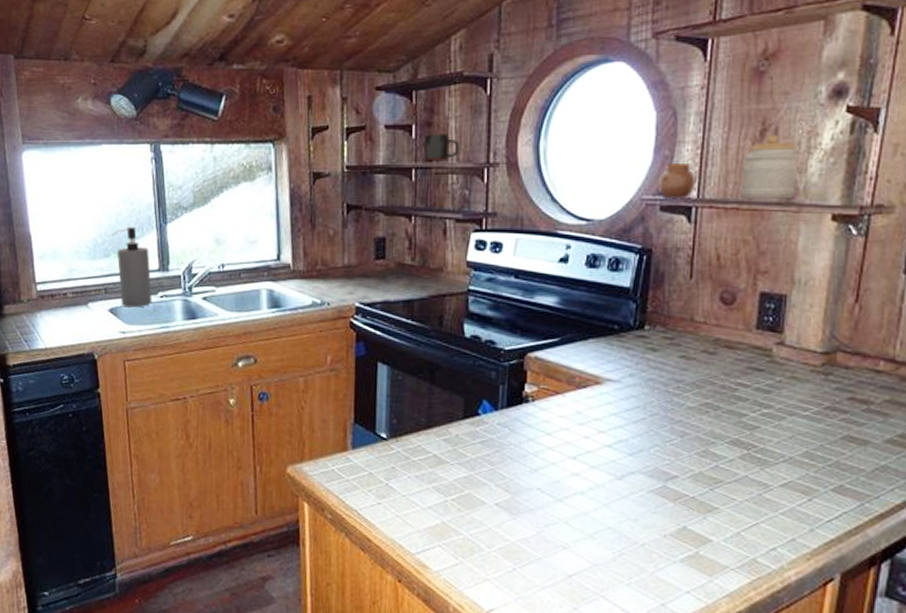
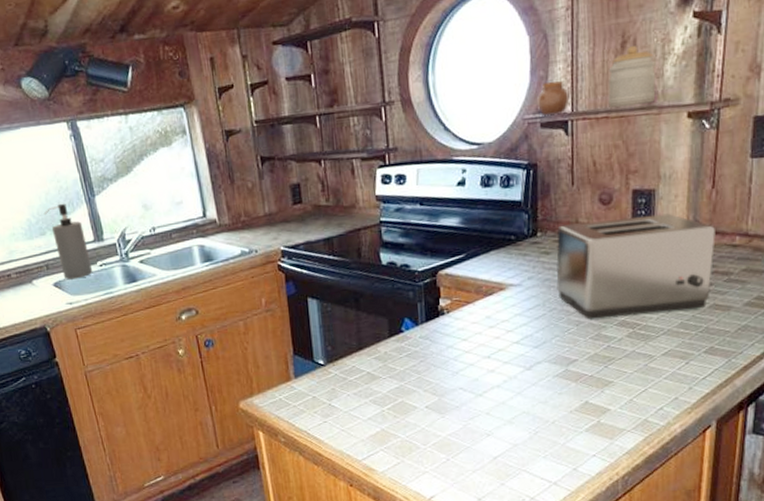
mug: present [424,134,460,162] -> none [323,79,358,108]
toaster: none [661,321,855,437] -> present [556,213,715,318]

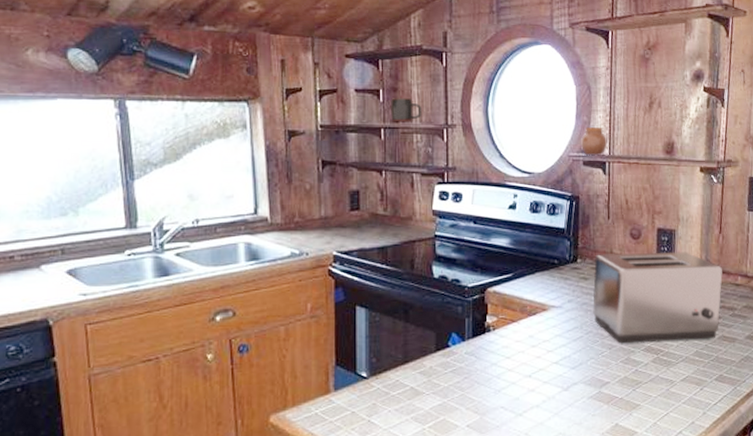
soap dispenser: present [43,203,93,280] -> none [68,183,119,268]
mug: none [323,79,358,108] -> present [391,98,423,123]
jar: present [608,46,656,109] -> none [638,107,676,157]

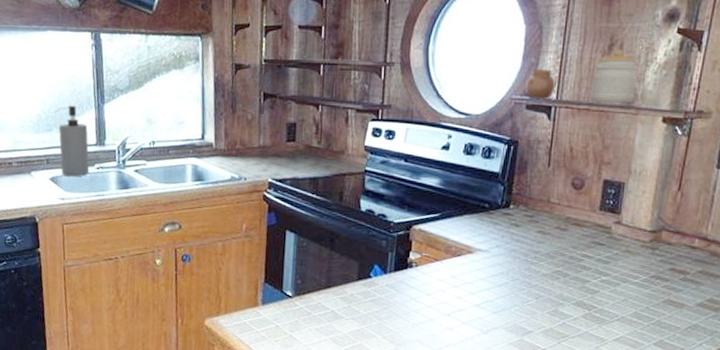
soap dispenser: none [68,183,119,268] -> present [53,105,90,177]
mug: present [391,98,423,123] -> none [331,35,362,59]
toaster: present [593,252,723,343] -> none [522,201,677,301]
jar: none [638,107,676,157] -> present [591,49,639,104]

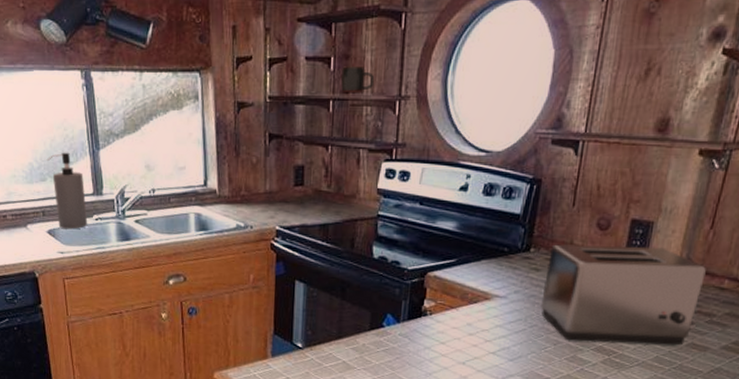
mug: none [331,35,362,59] -> present [341,66,375,94]
toaster: none [522,201,677,301] -> present [541,244,706,345]
jar: present [526,69,556,100] -> none [552,98,586,134]
jar: present [591,49,639,104] -> none [622,75,677,136]

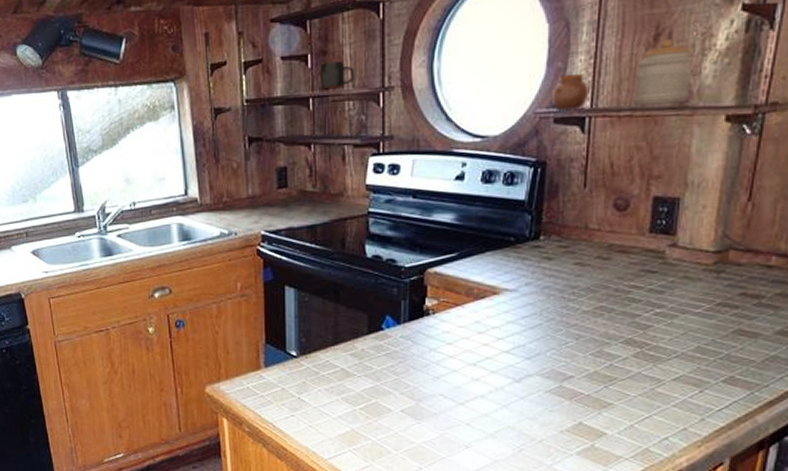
soap dispenser: present [46,152,88,230] -> none [27,172,71,249]
toaster: present [541,244,706,345] -> none [557,225,747,333]
jar: none [552,98,586,134] -> present [553,73,590,111]
jar: none [622,75,677,136] -> present [634,39,693,107]

